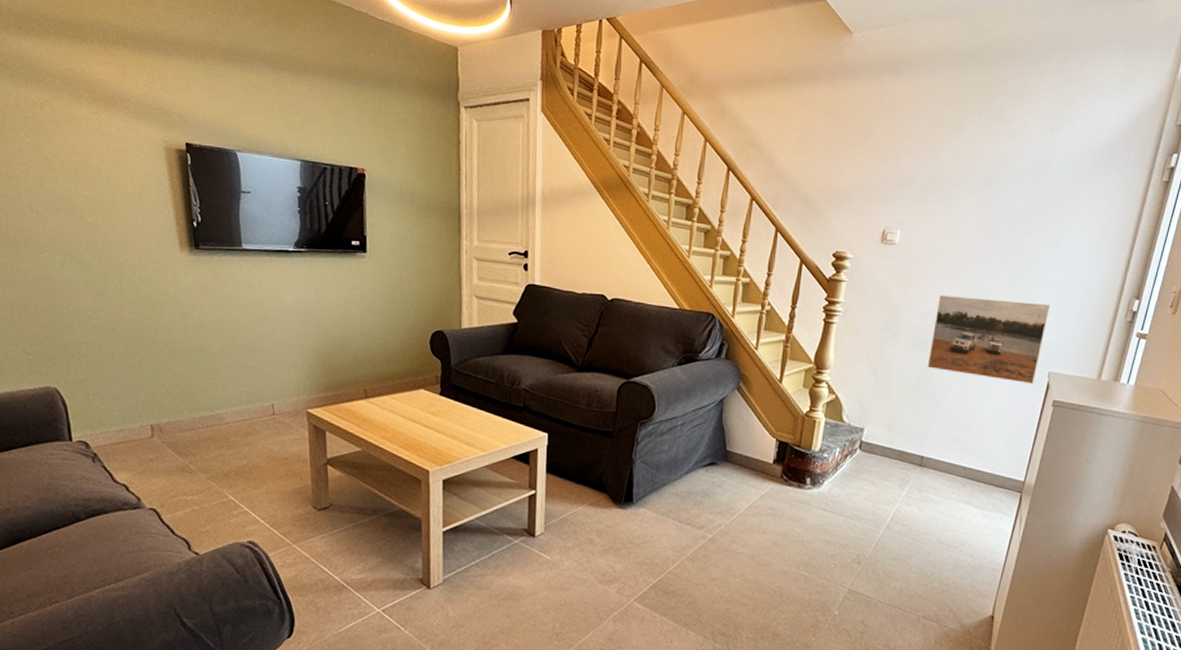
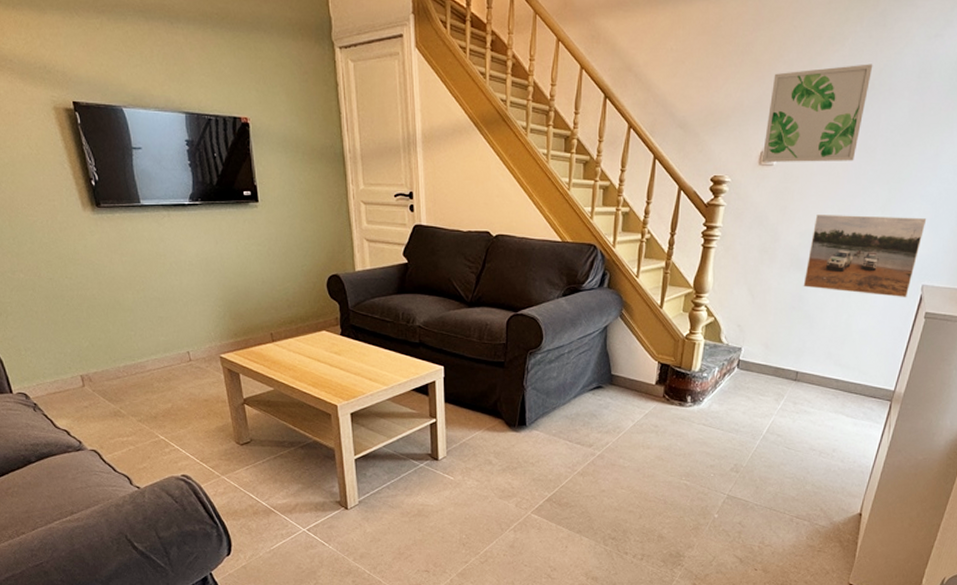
wall art: none [884,152,992,245] -> present [761,64,873,163]

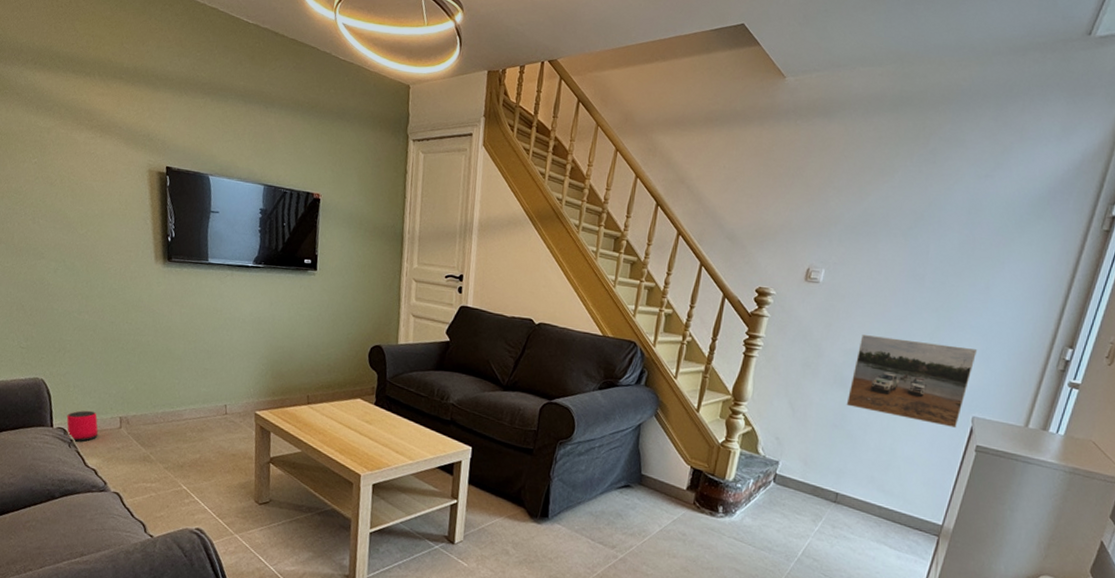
speaker: none [24,372,62,405] -> present [66,410,99,442]
wall art: present [761,64,873,163] -> none [807,196,923,286]

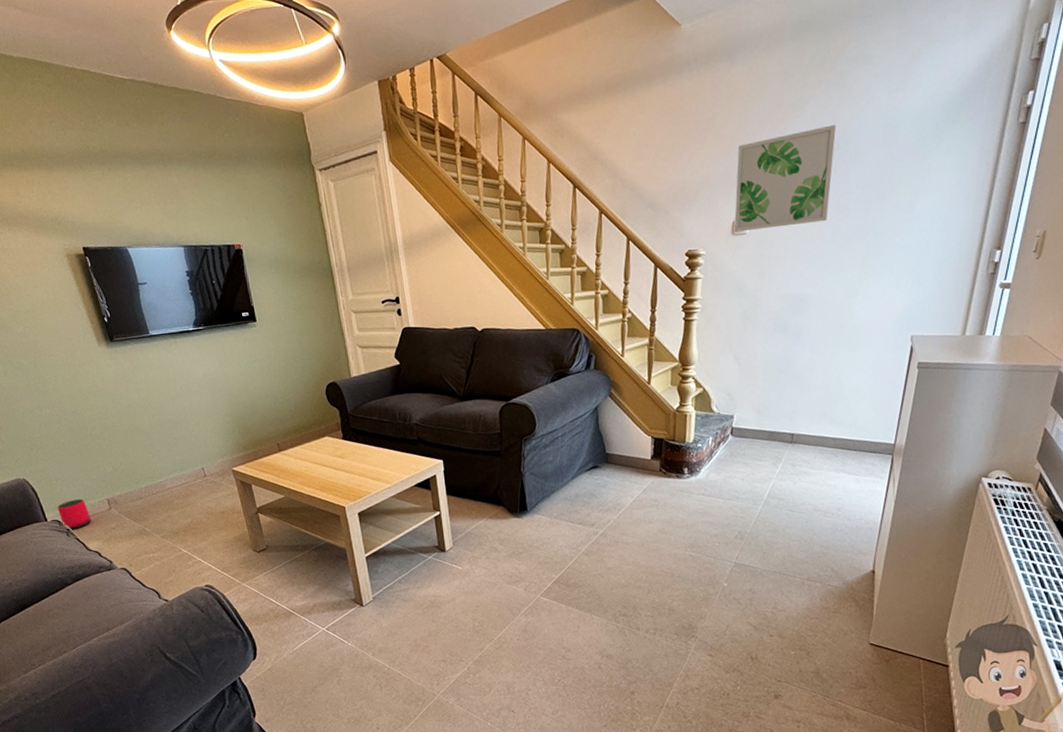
wall art: none [807,196,923,286] -> present [734,124,837,233]
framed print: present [846,335,978,429] -> none [789,269,909,351]

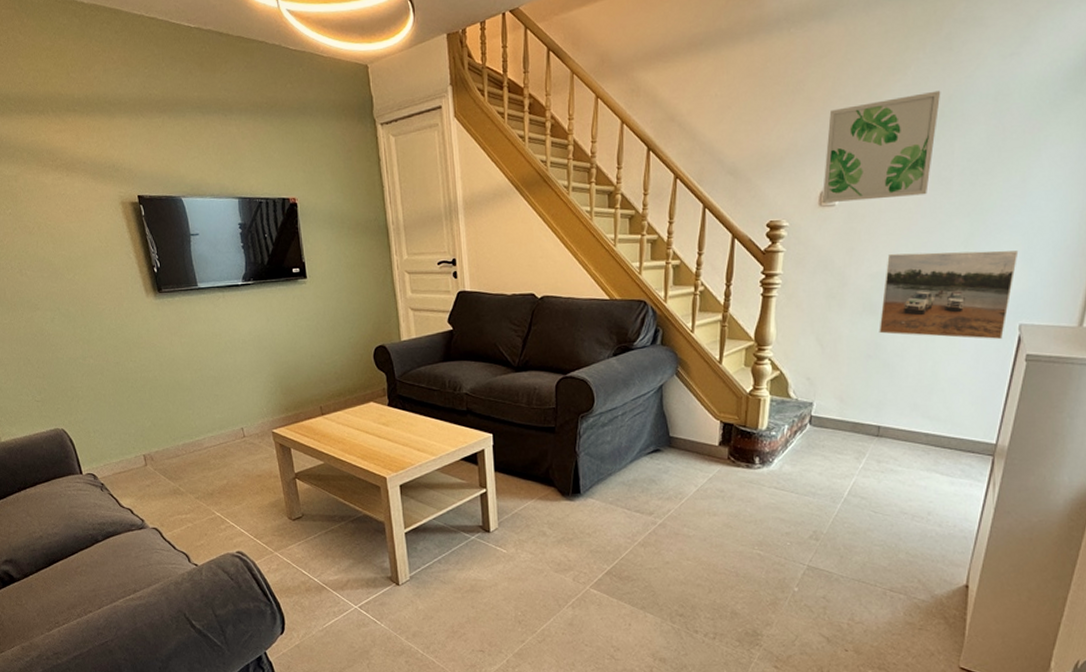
speaker: present [57,498,92,530] -> none [93,453,127,485]
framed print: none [789,269,909,351] -> present [879,250,1019,340]

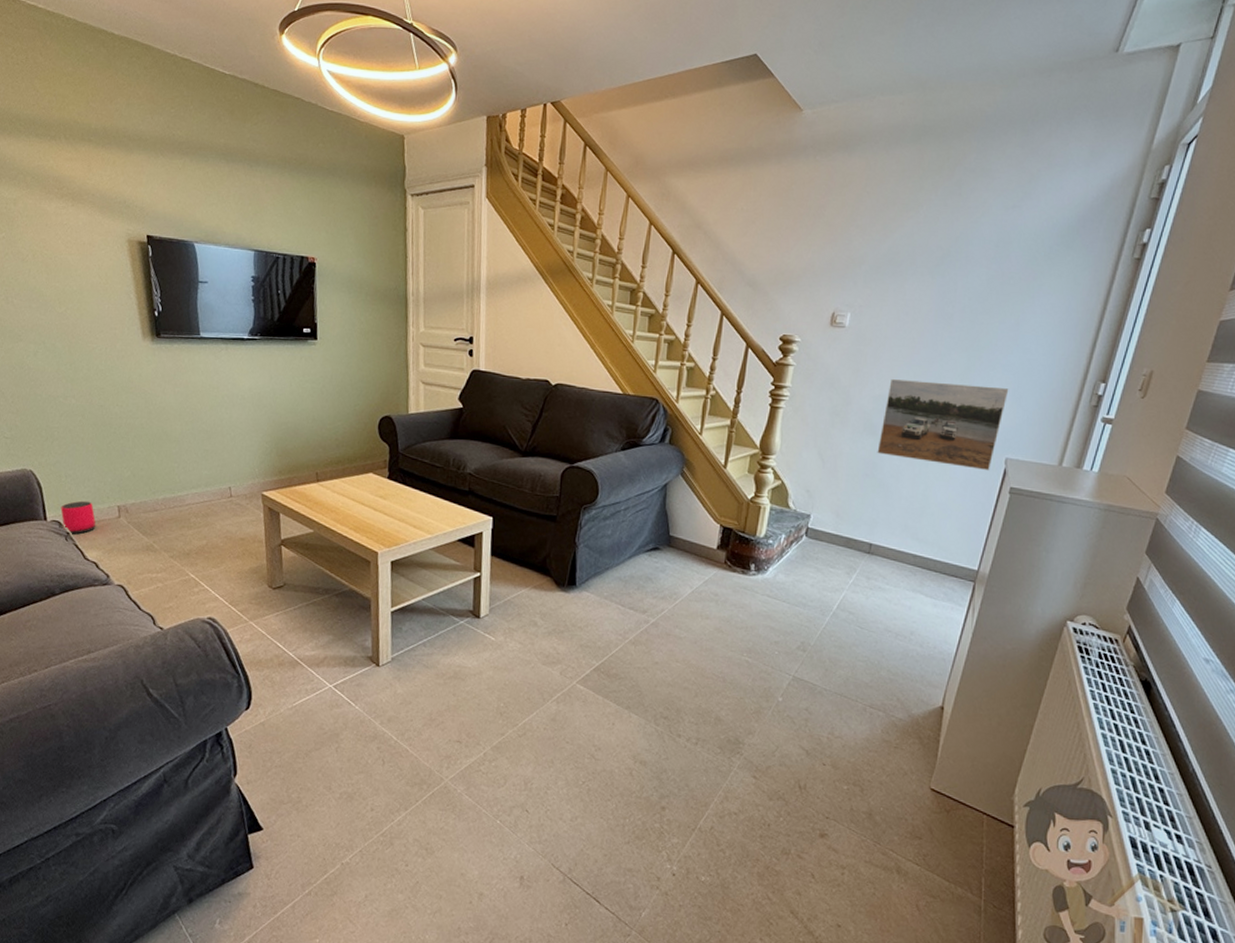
speaker: none [93,453,127,485] -> present [60,500,96,535]
wall art: present [822,90,941,204] -> none [833,231,949,327]

